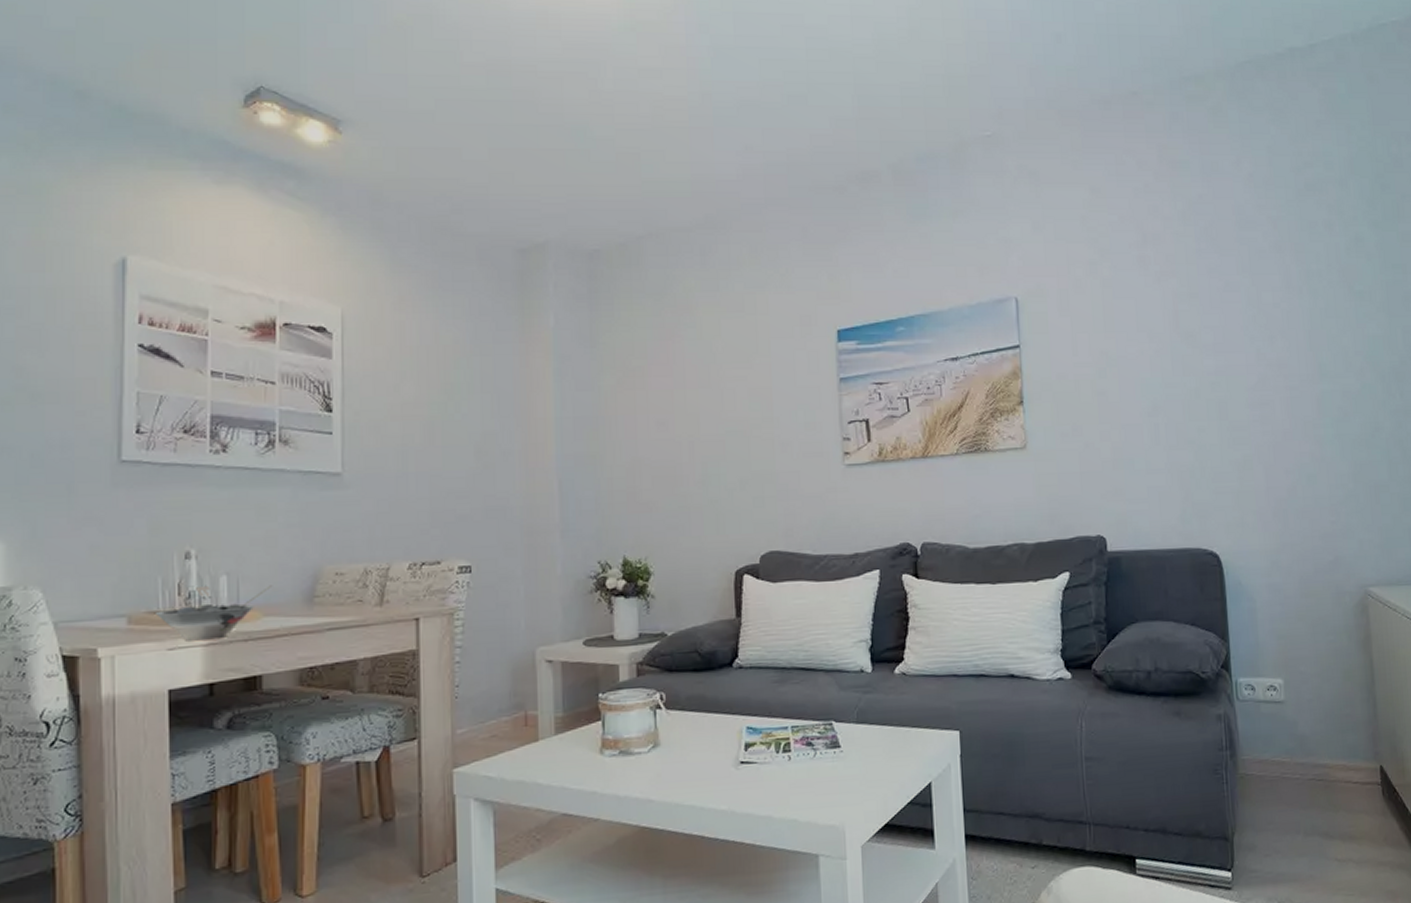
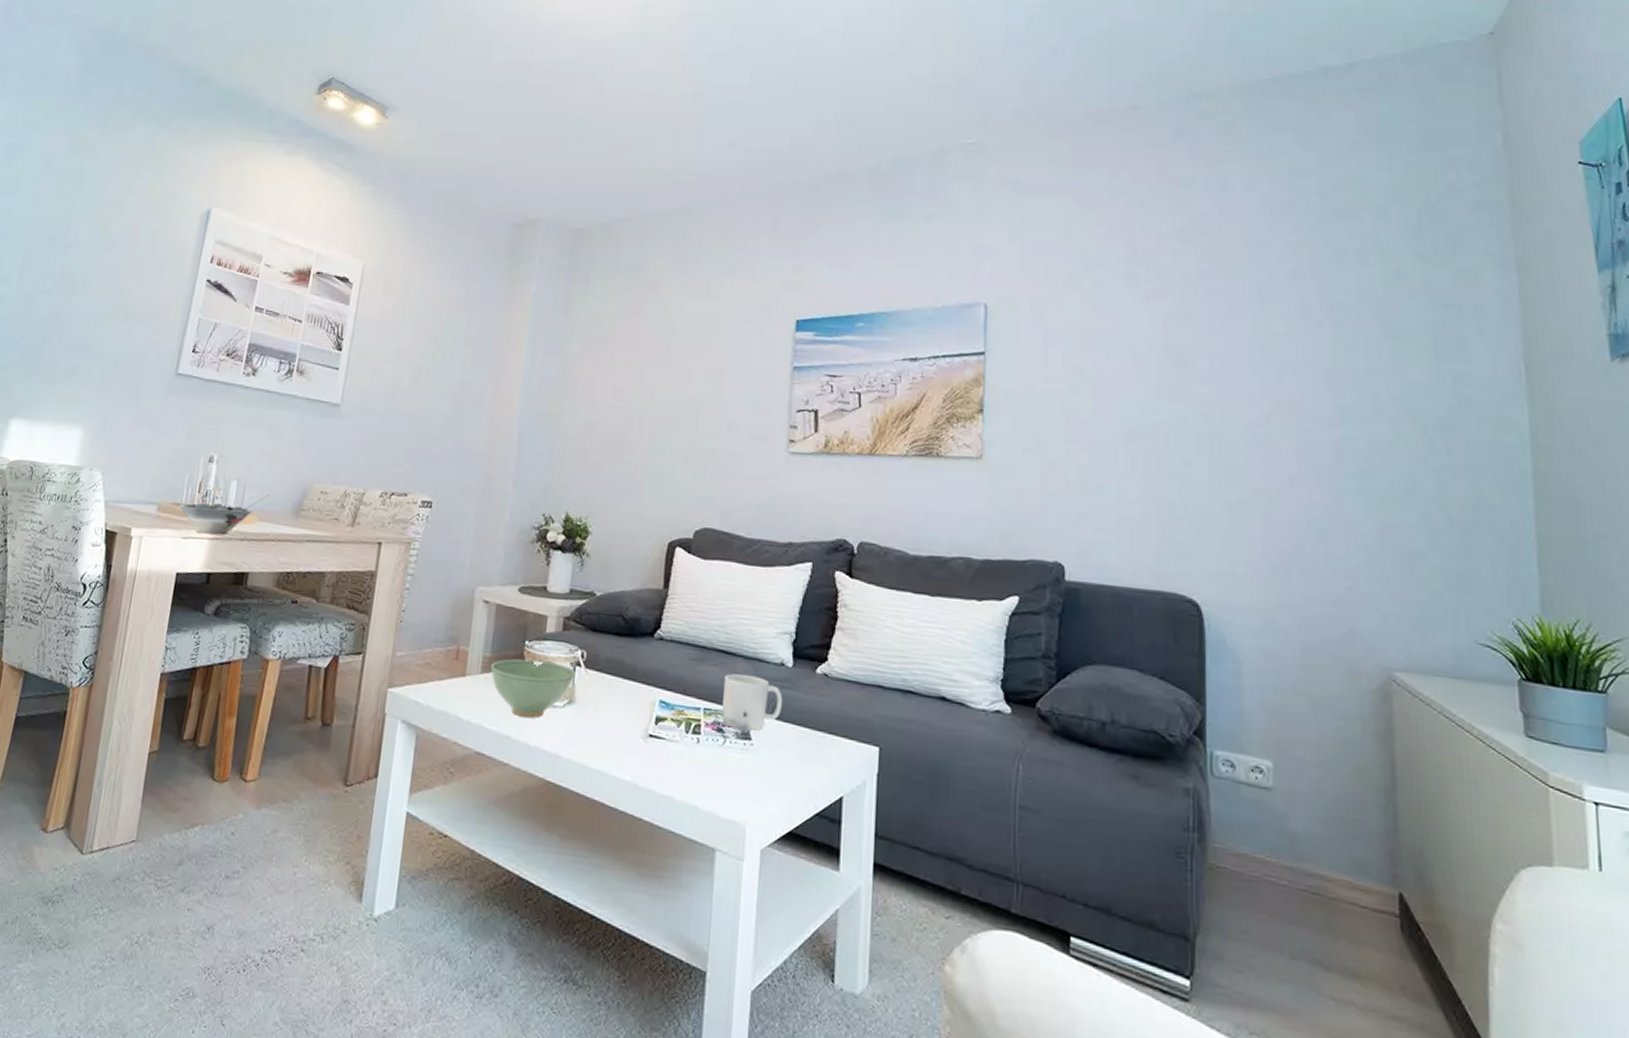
bowl: none [565,709,656,770] -> present [491,658,575,718]
mug: none [807,687,867,741] -> present [722,673,783,732]

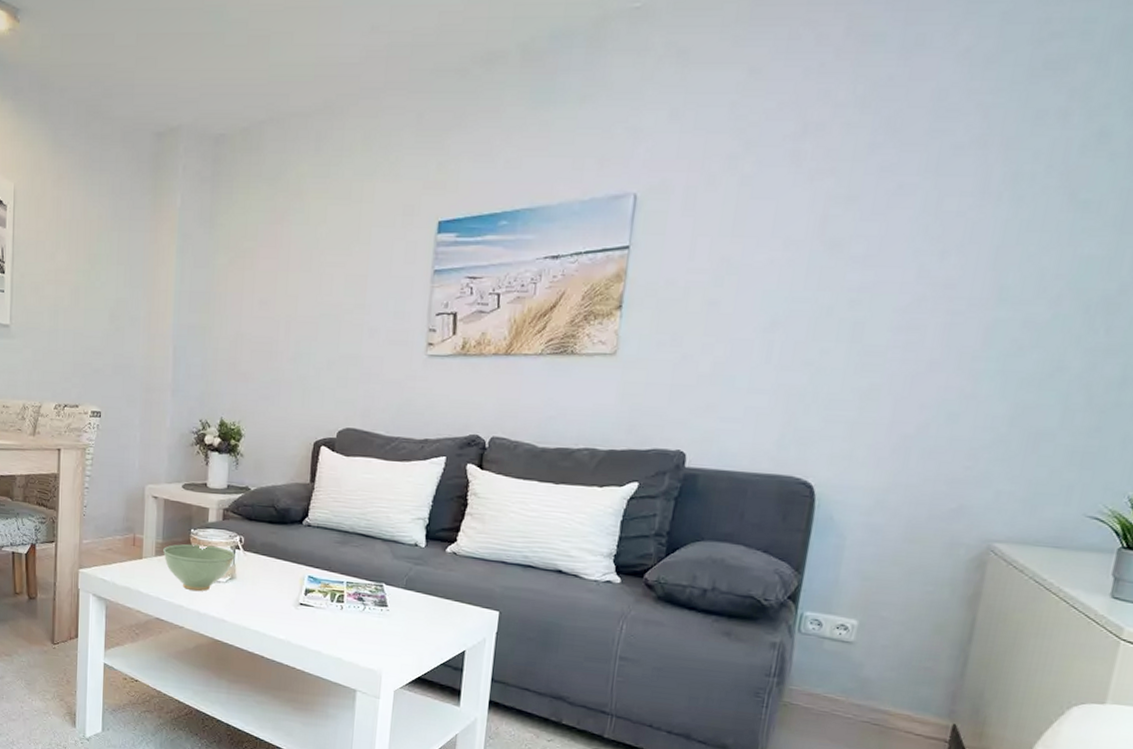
mug: present [722,673,783,732] -> none [362,553,416,600]

